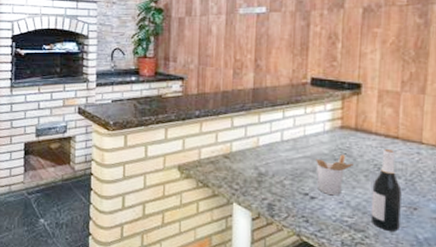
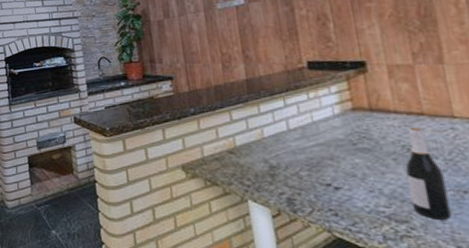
utensil holder: present [316,154,354,196] -> none [331,138,377,184]

